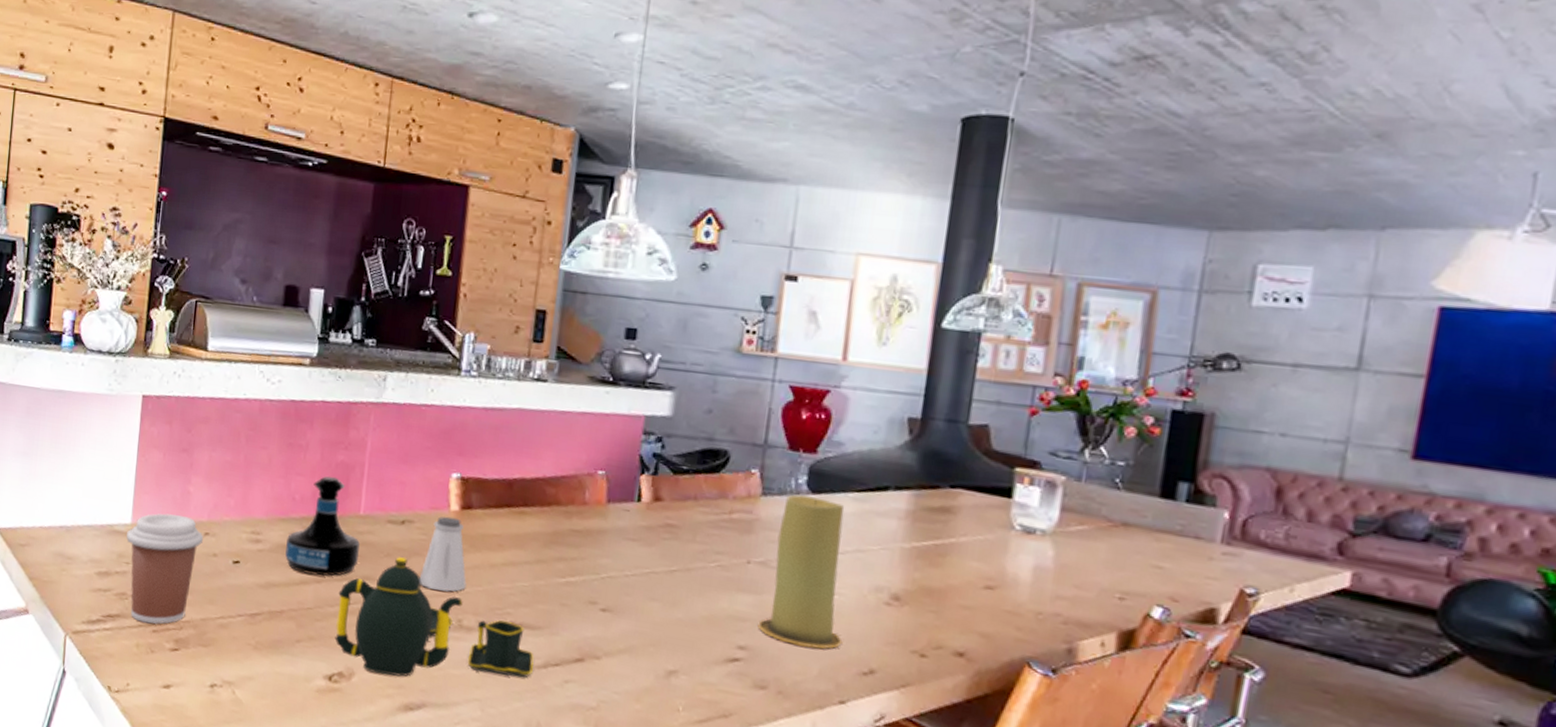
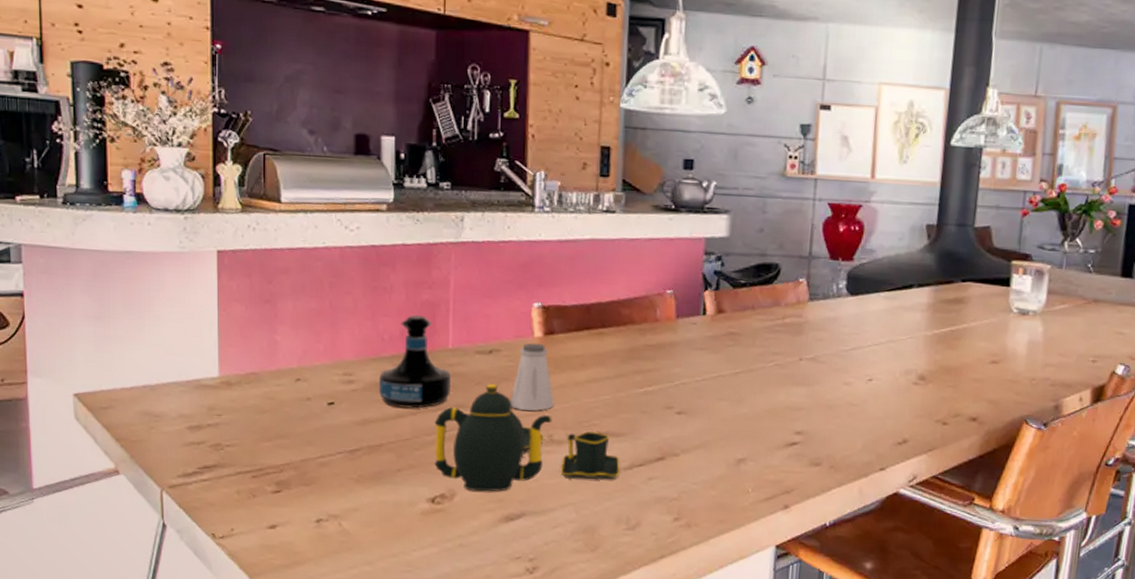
coffee cup: present [126,513,203,624] -> none [215,363,295,470]
candle: present [758,494,845,650] -> none [811,297,881,427]

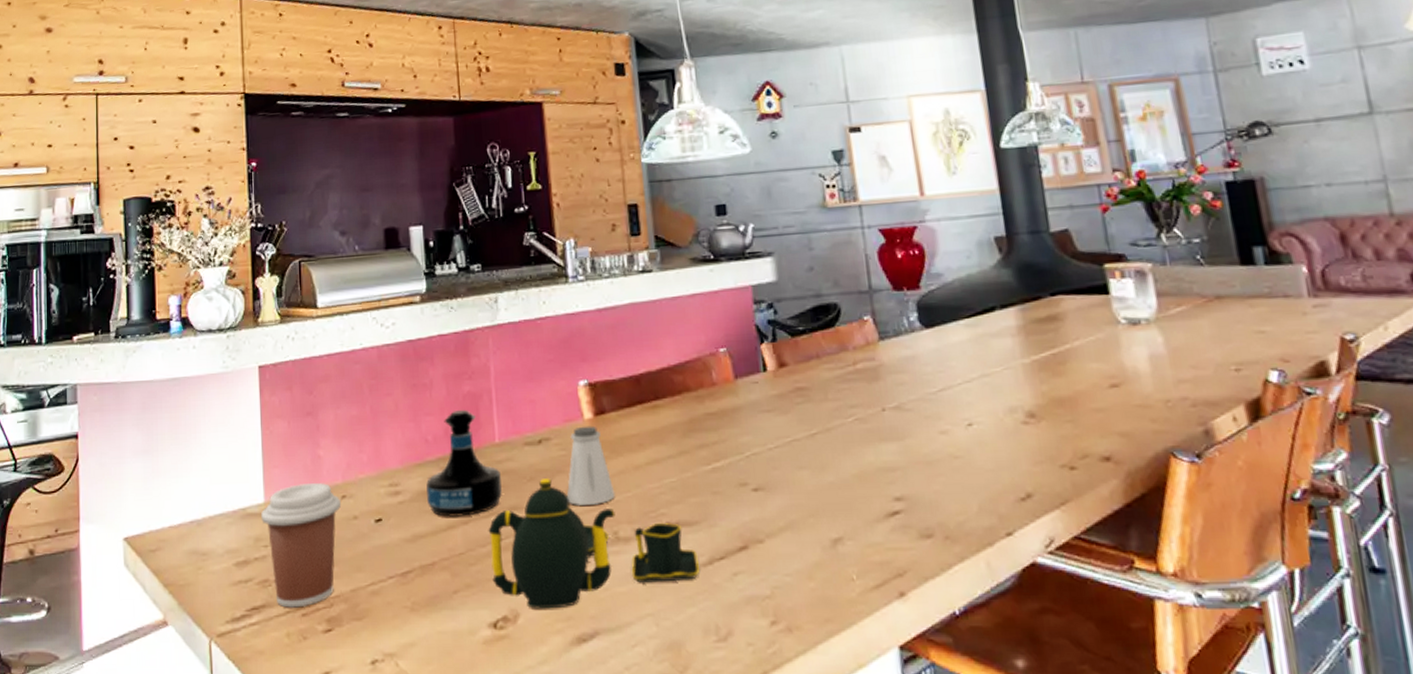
coffee cup: none [215,363,295,470] -> present [261,482,341,608]

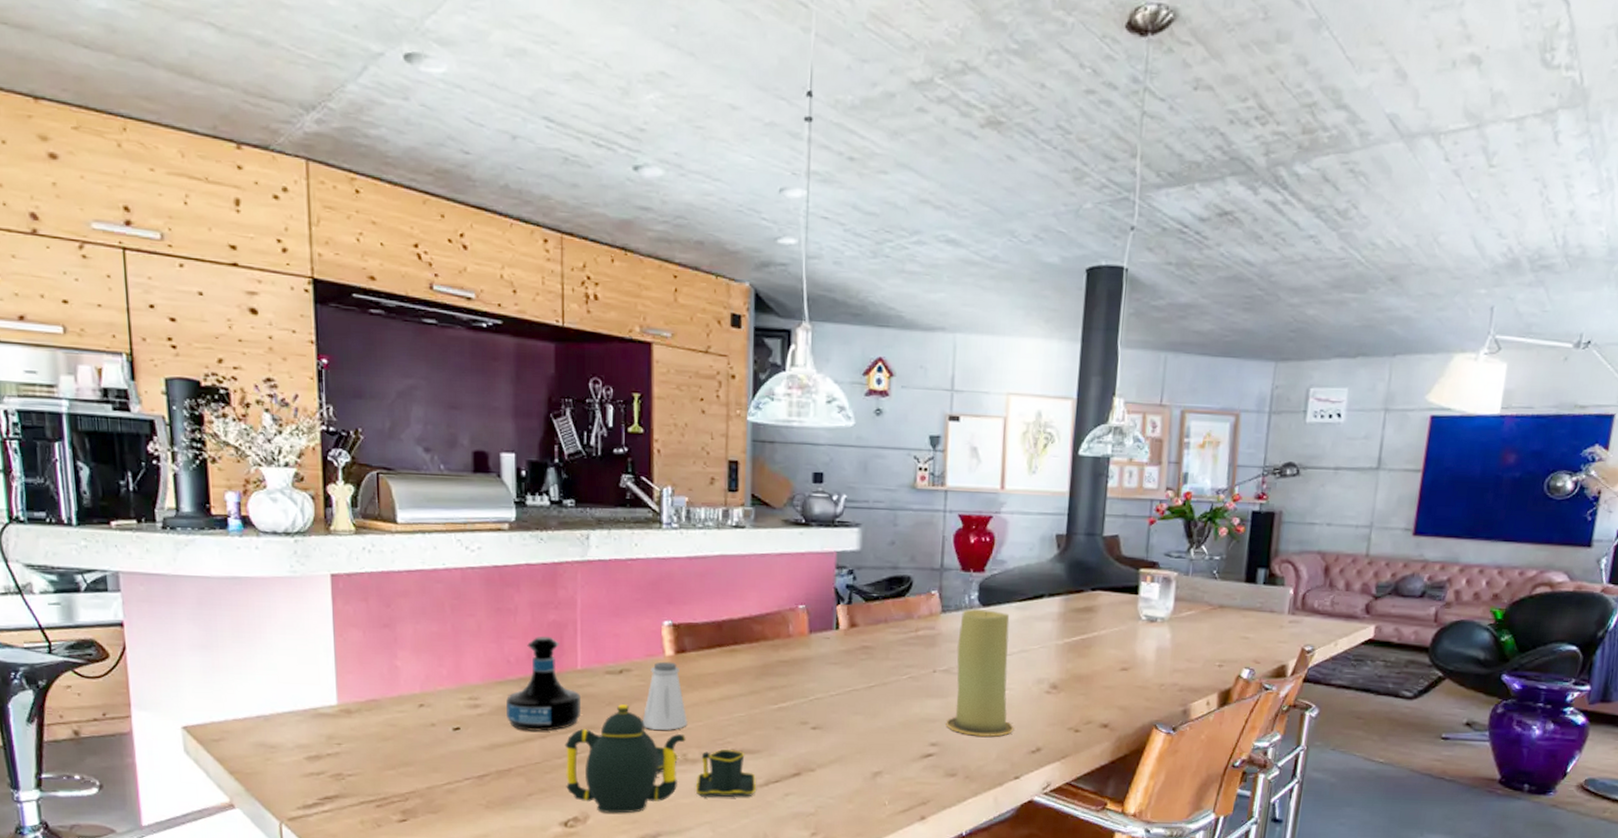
coffee cup: present [261,482,341,608] -> none [334,690,418,800]
candle: none [903,331,993,486] -> present [945,609,1014,738]

